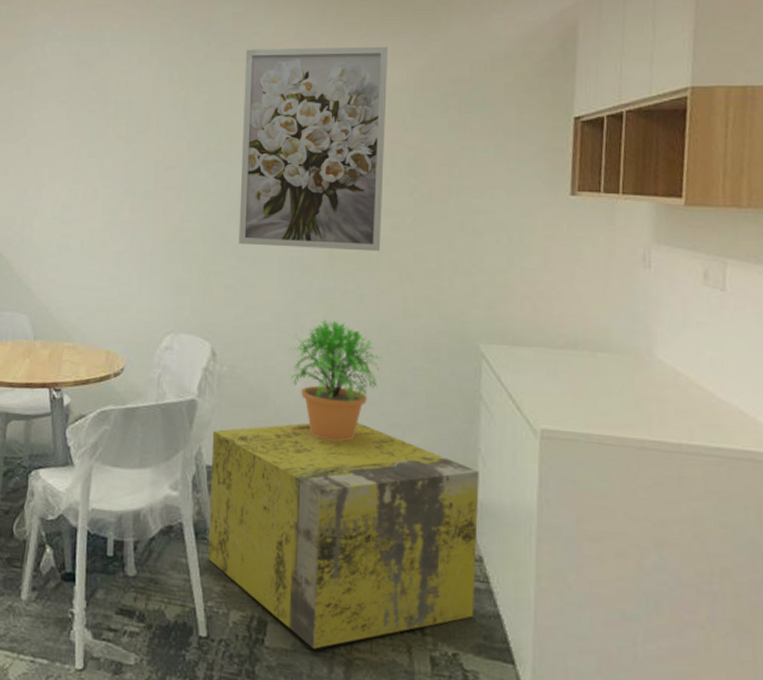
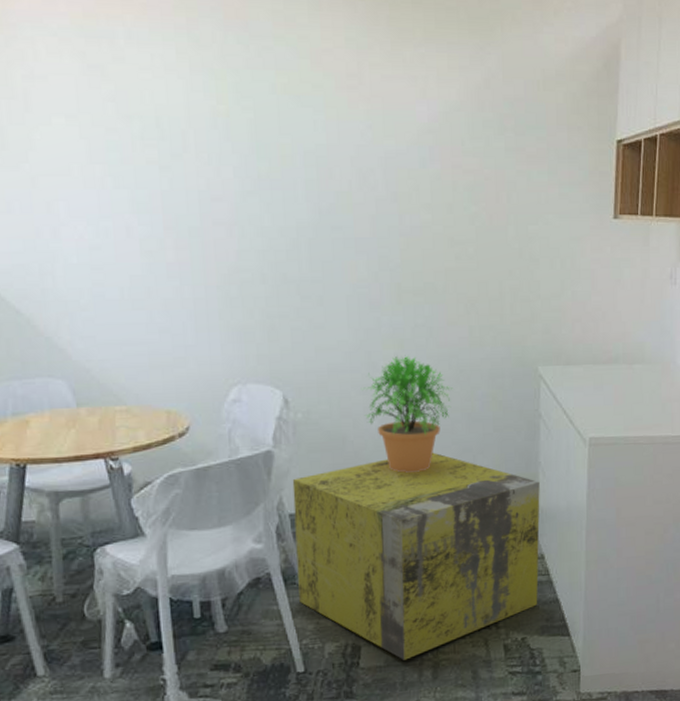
wall art: present [238,46,389,252] -> none [291,56,446,284]

